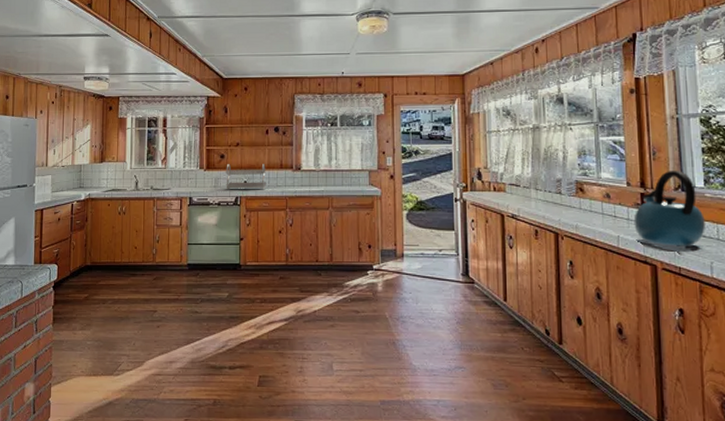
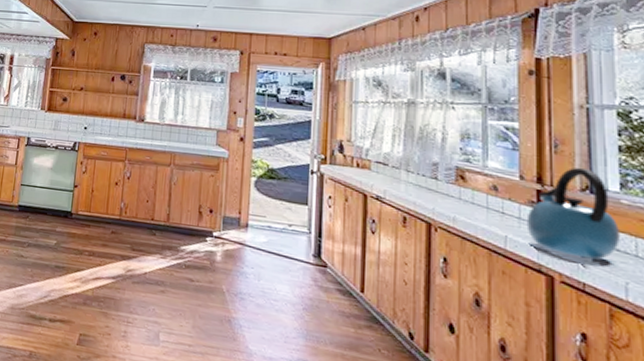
dish rack: present [226,164,267,190] -> none [65,108,108,138]

